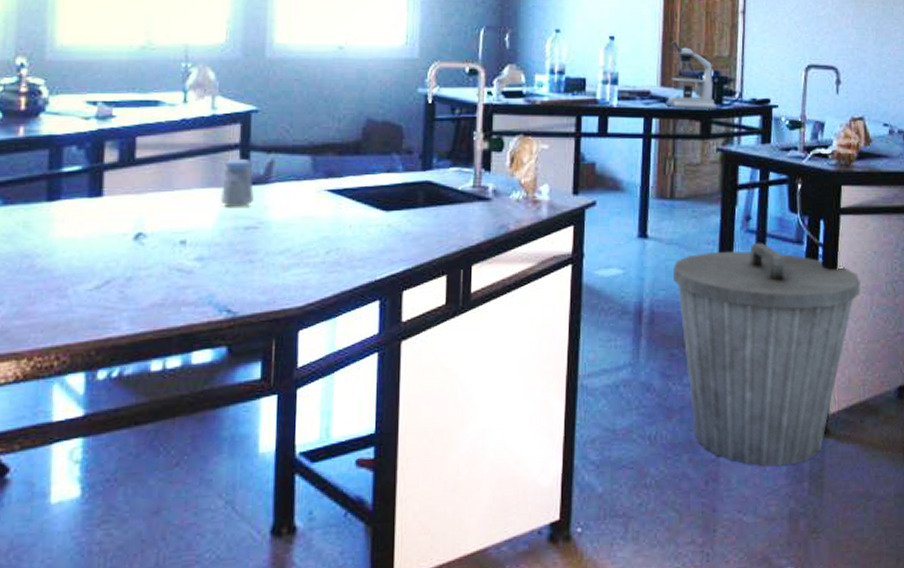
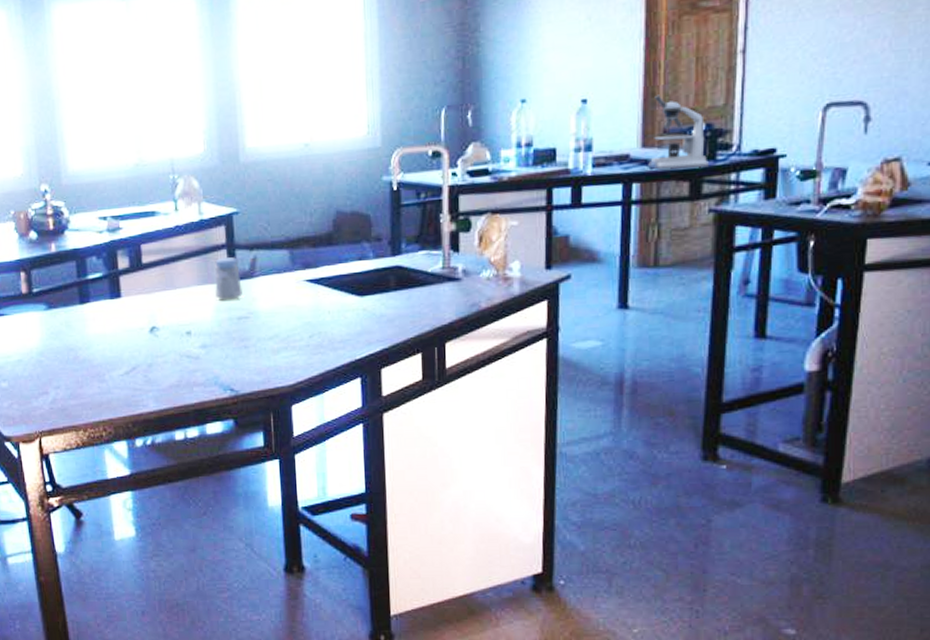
trash can: present [672,242,861,466] -> none [657,306,887,533]

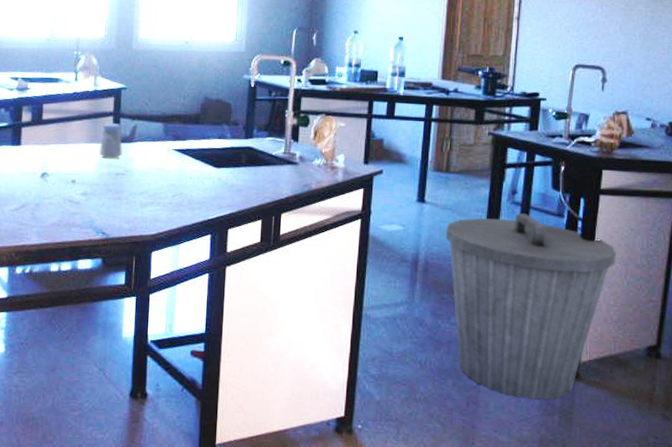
microscope: present [648,94,709,171] -> none [445,41,490,101]
trash can: none [657,306,887,533] -> present [445,212,616,400]

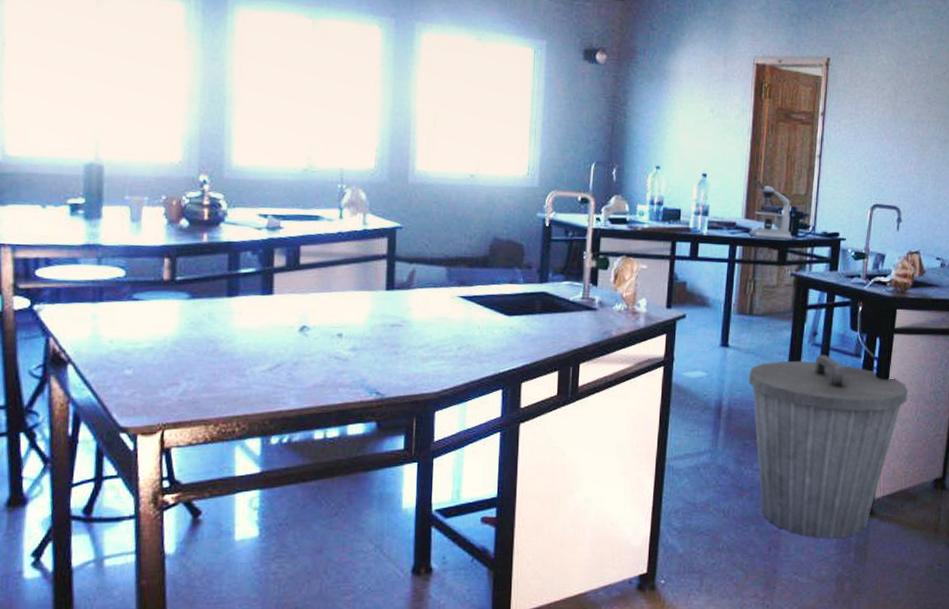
salt shaker: present [99,123,122,158] -> none [371,267,398,308]
microscope: none [445,41,490,101] -> present [749,179,792,241]

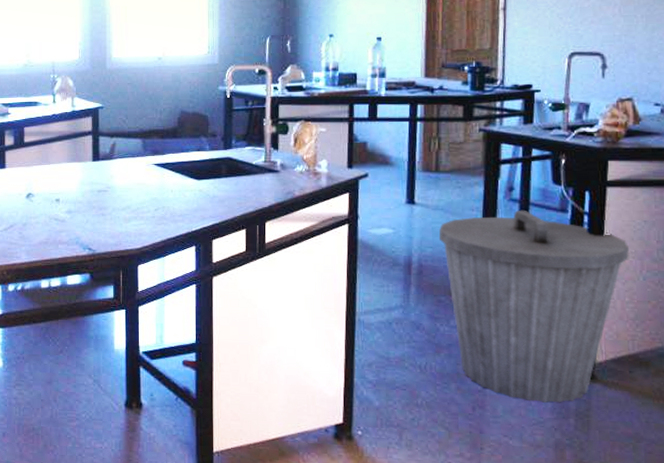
microscope: present [749,179,792,241] -> none [430,37,478,96]

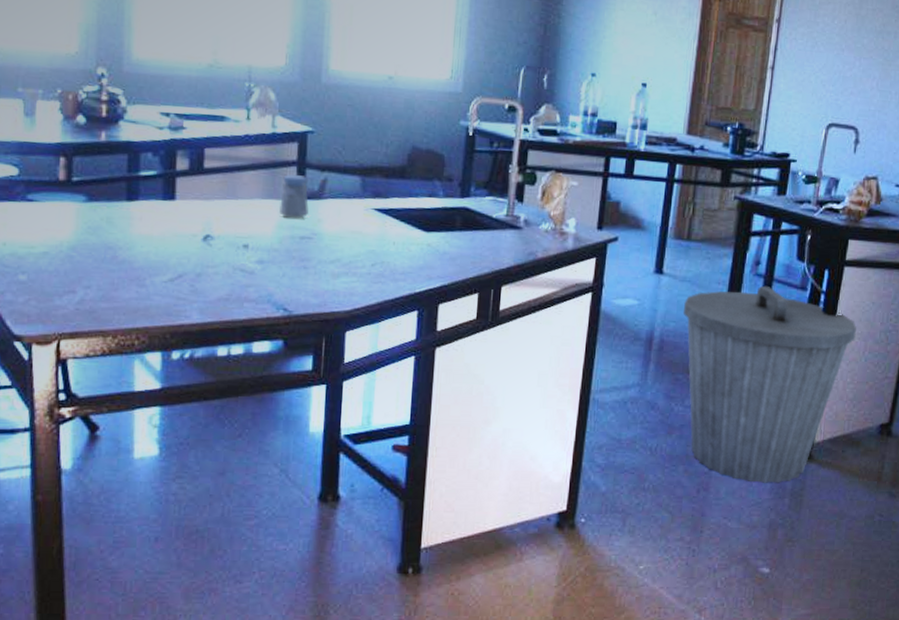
salt shaker: none [81,142,103,176] -> present [279,174,309,219]

